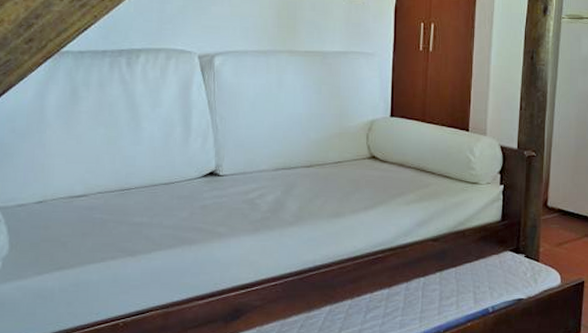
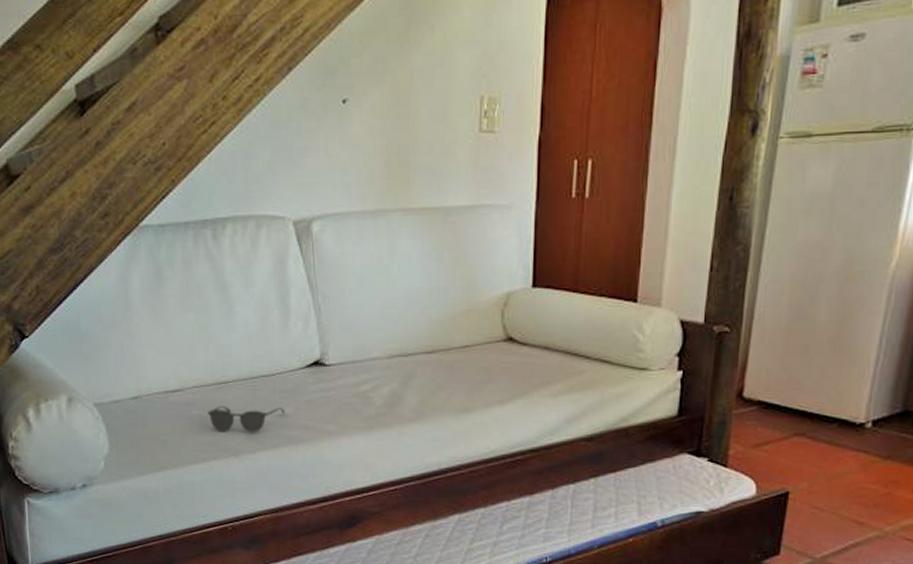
sunglasses: none [108,210,182,235] -> present [207,406,286,433]

